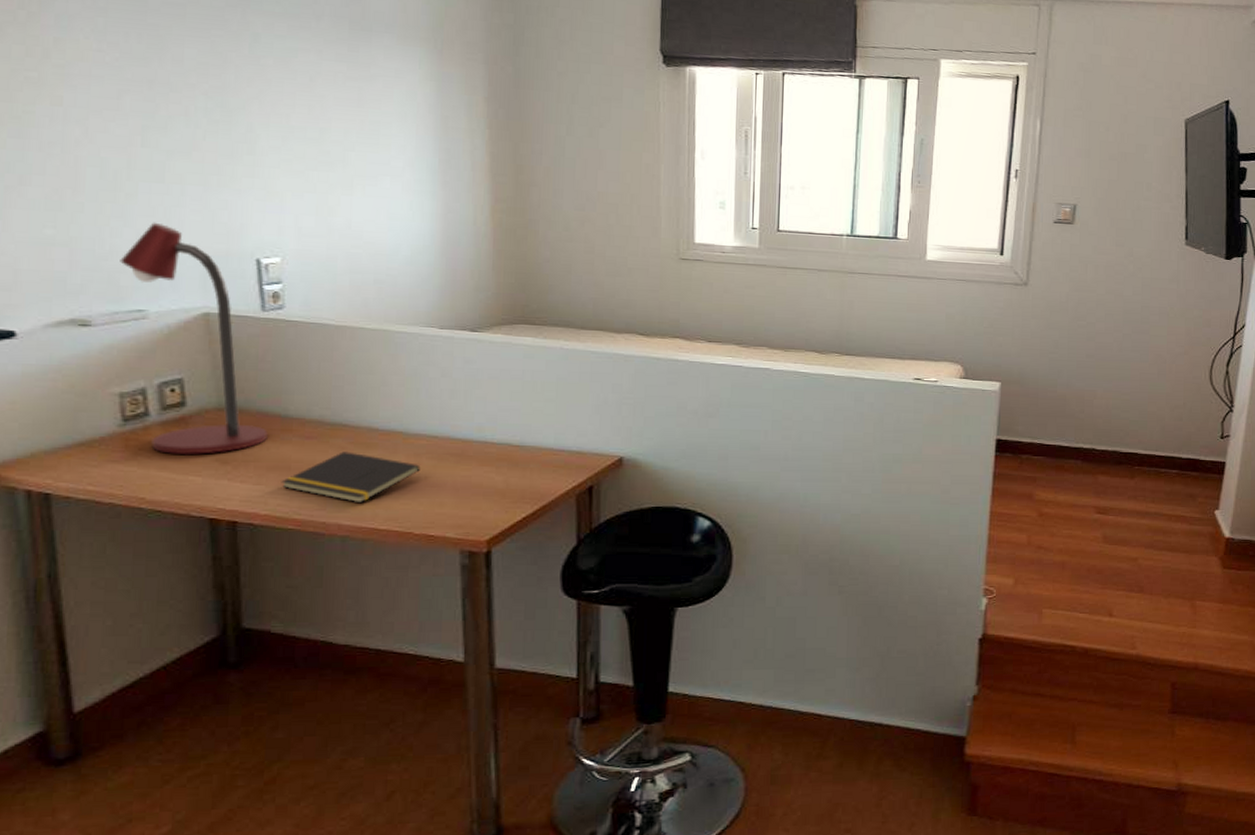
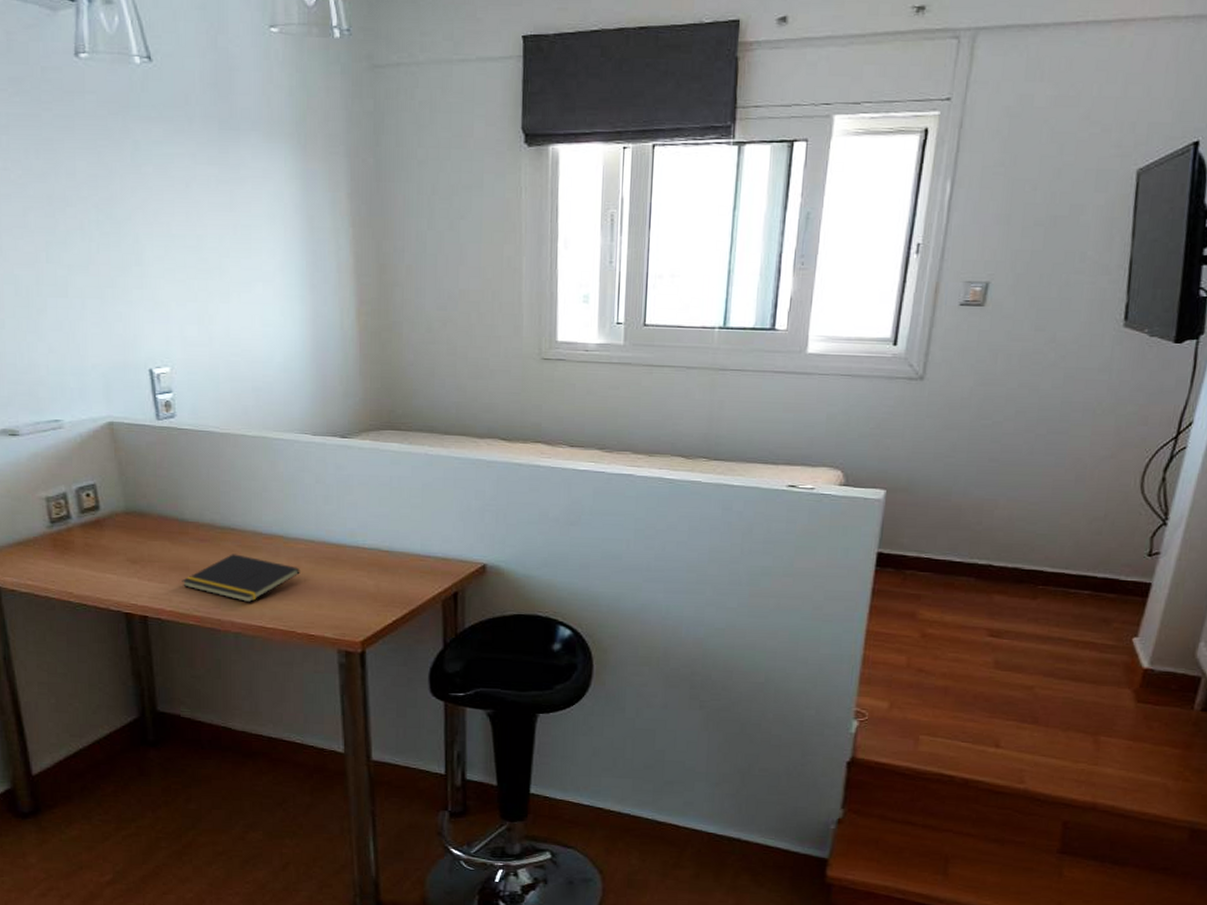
desk lamp: present [120,222,268,456] -> none [37,336,168,555]

